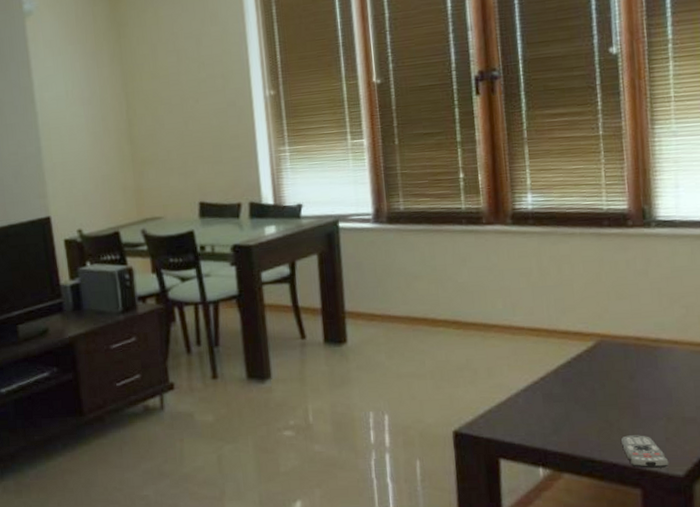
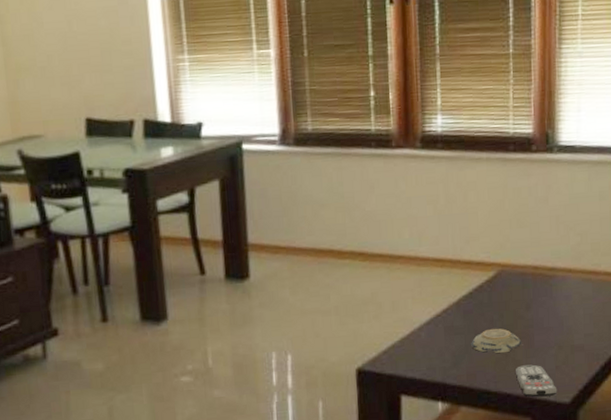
decorative bowl: none [571,397,627,423] -> present [471,328,522,354]

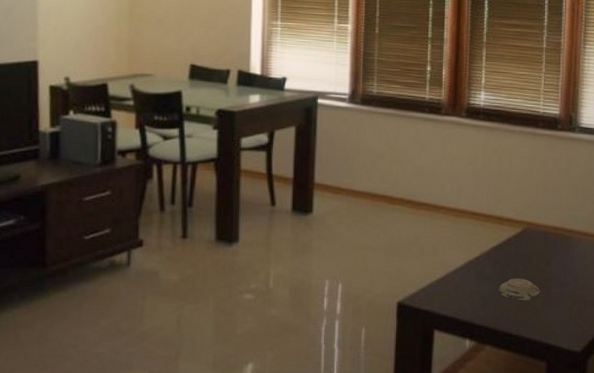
remote control: present [516,364,558,397] -> none [535,314,570,344]

